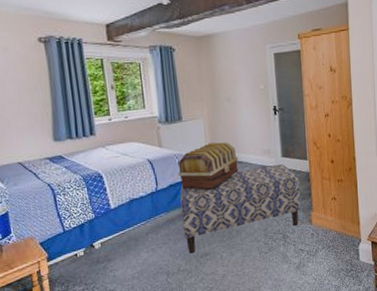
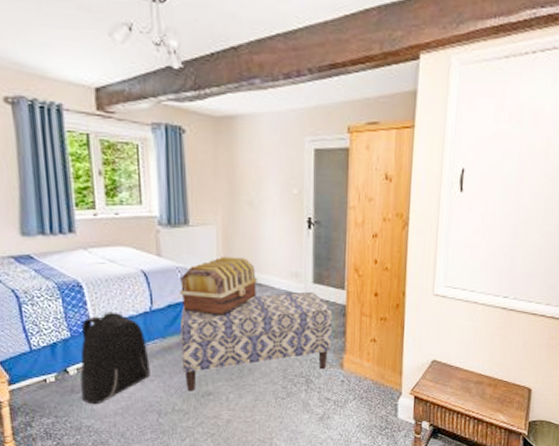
backpack: none [102,194,159,271] -> present [80,311,150,404]

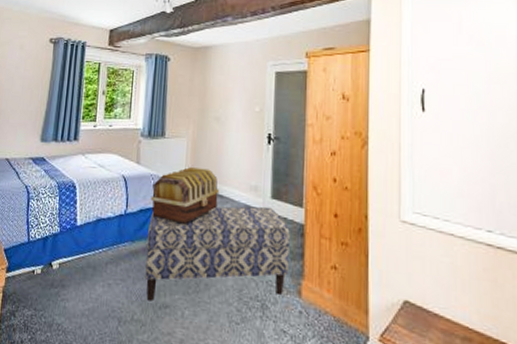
backpack: present [80,311,150,404] -> none [57,211,118,302]

